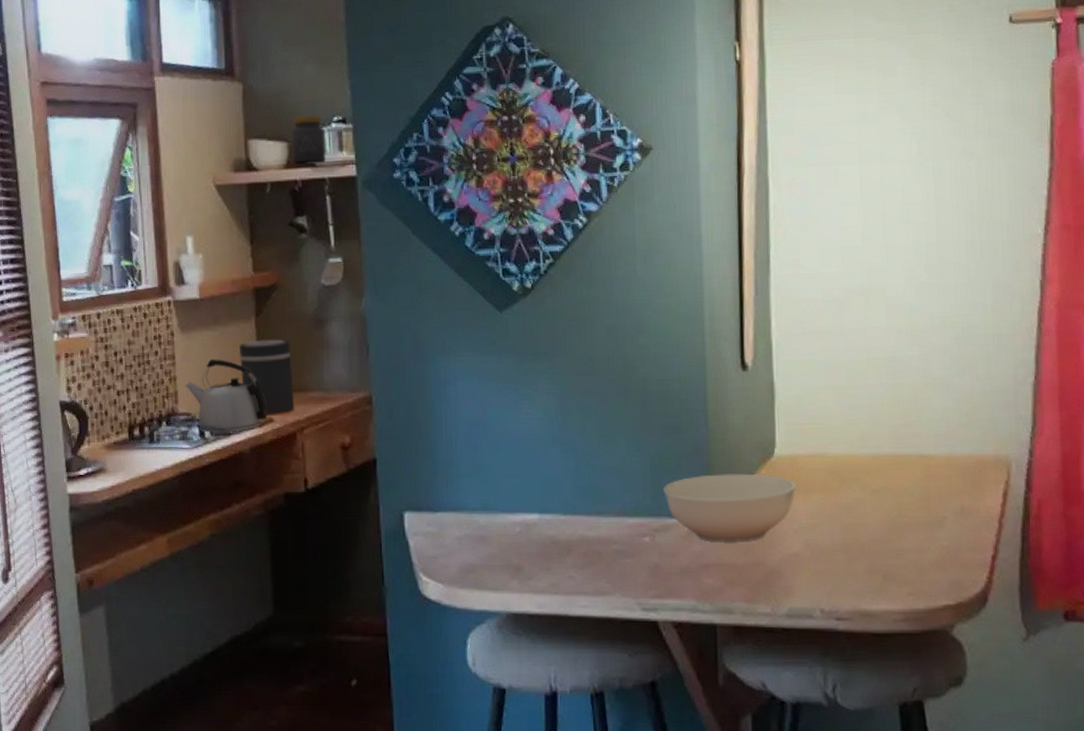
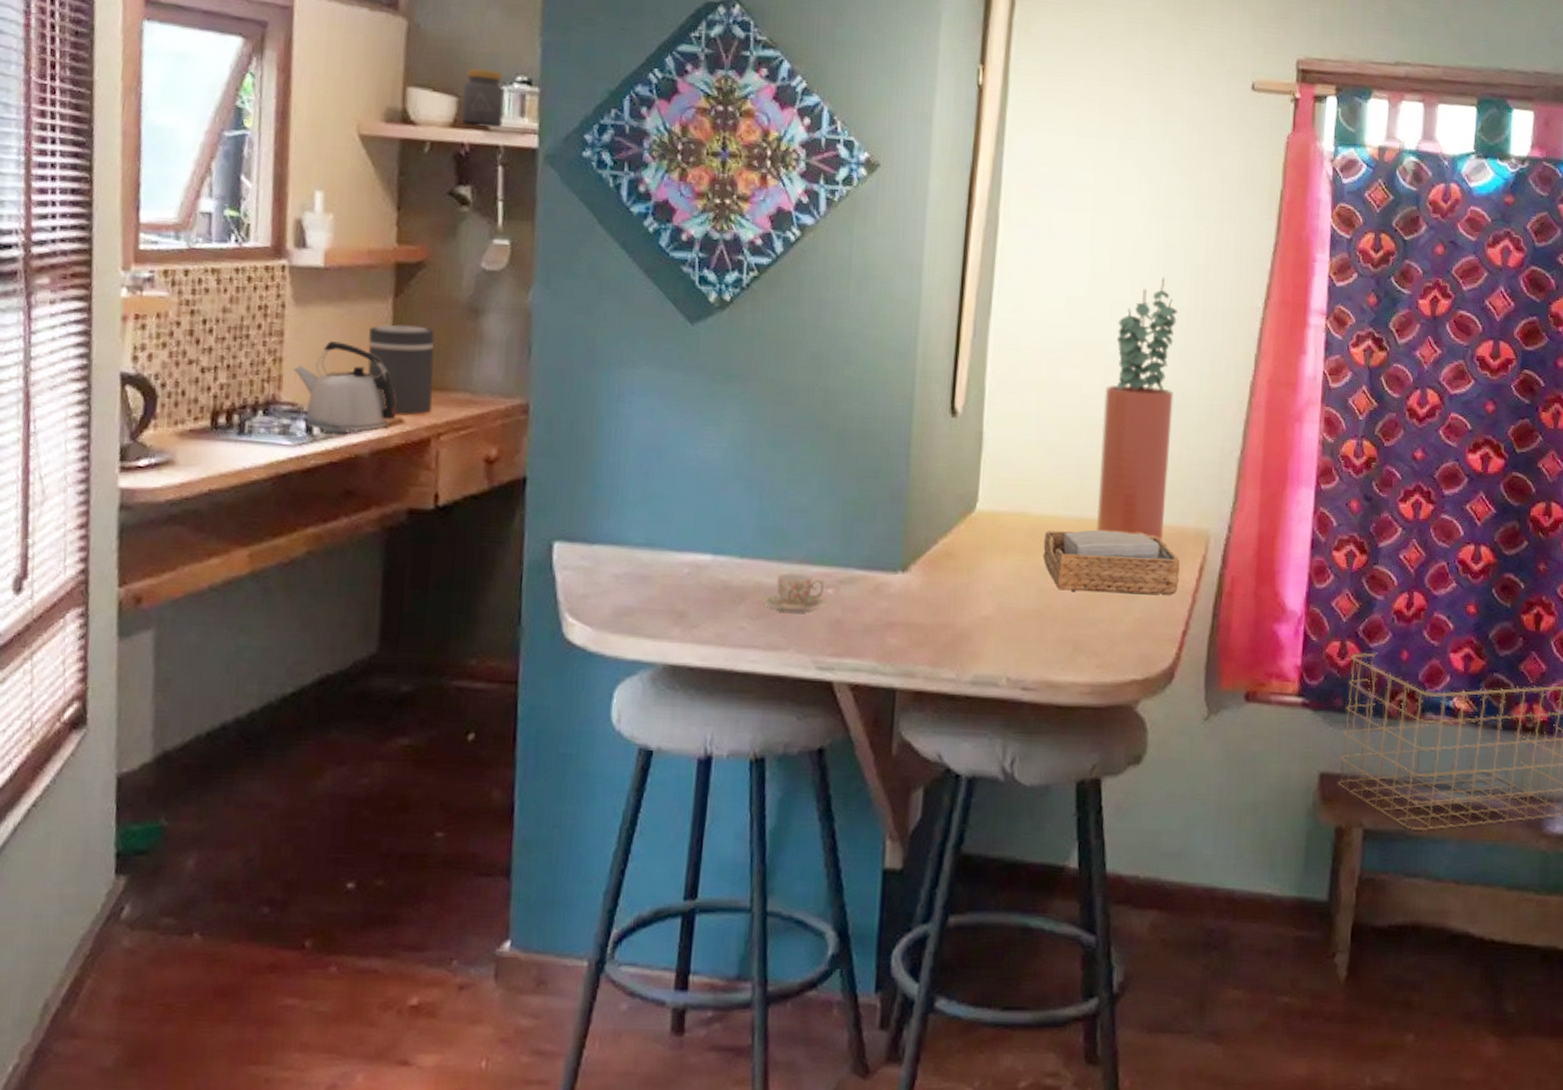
teacup: none [587,524,643,561] -> present [763,572,825,613]
bowl: present [663,473,796,543] -> none [853,525,995,601]
napkin holder: none [843,464,983,524] -> present [1042,529,1180,595]
vase: none [888,217,963,471] -> present [1096,277,1178,541]

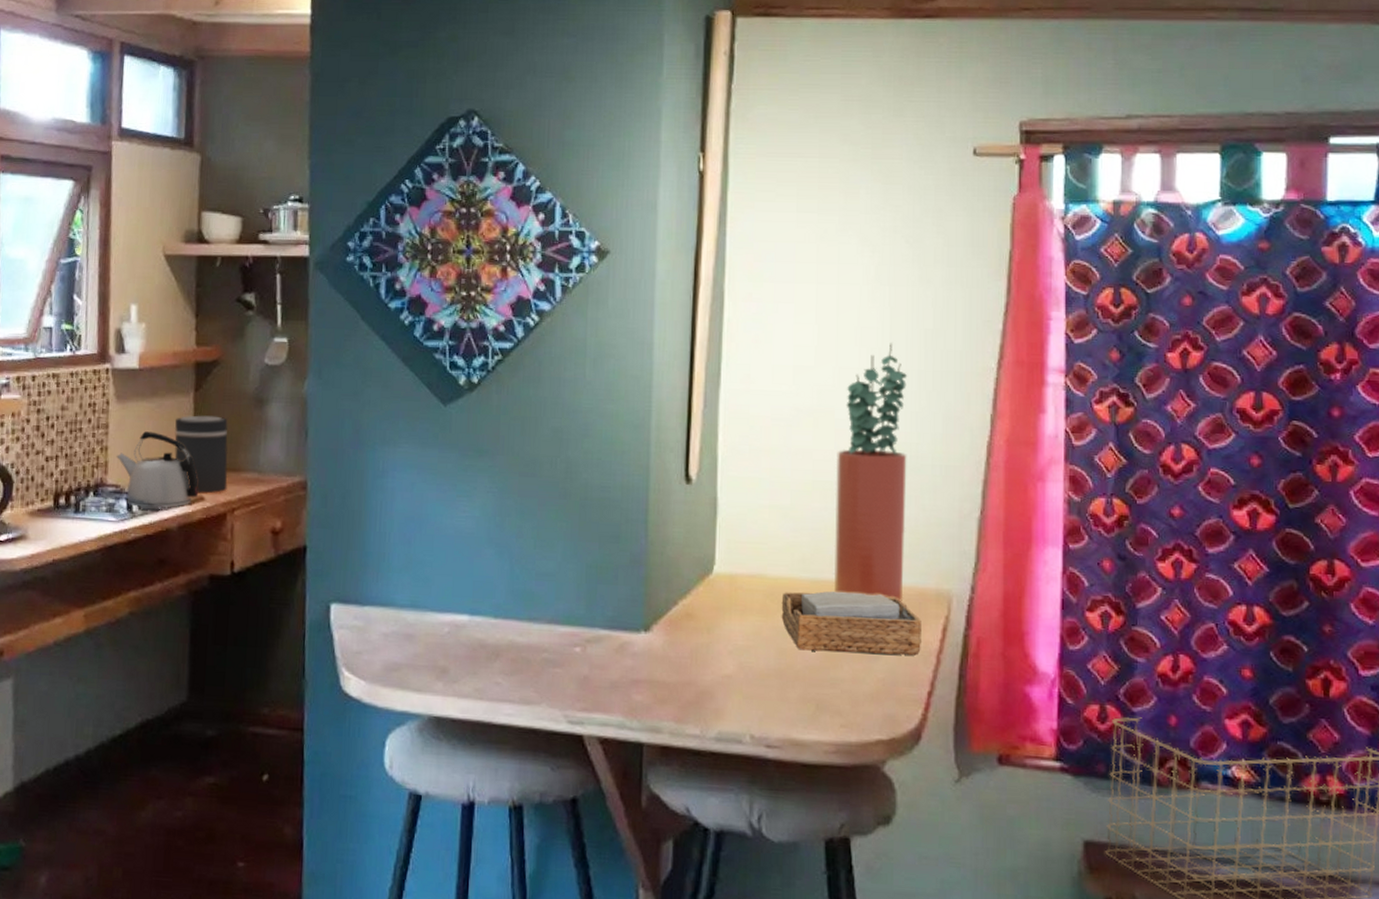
jar: present [461,68,504,128] -> none [245,191,280,242]
teacup: present [763,572,825,613] -> none [516,631,574,670]

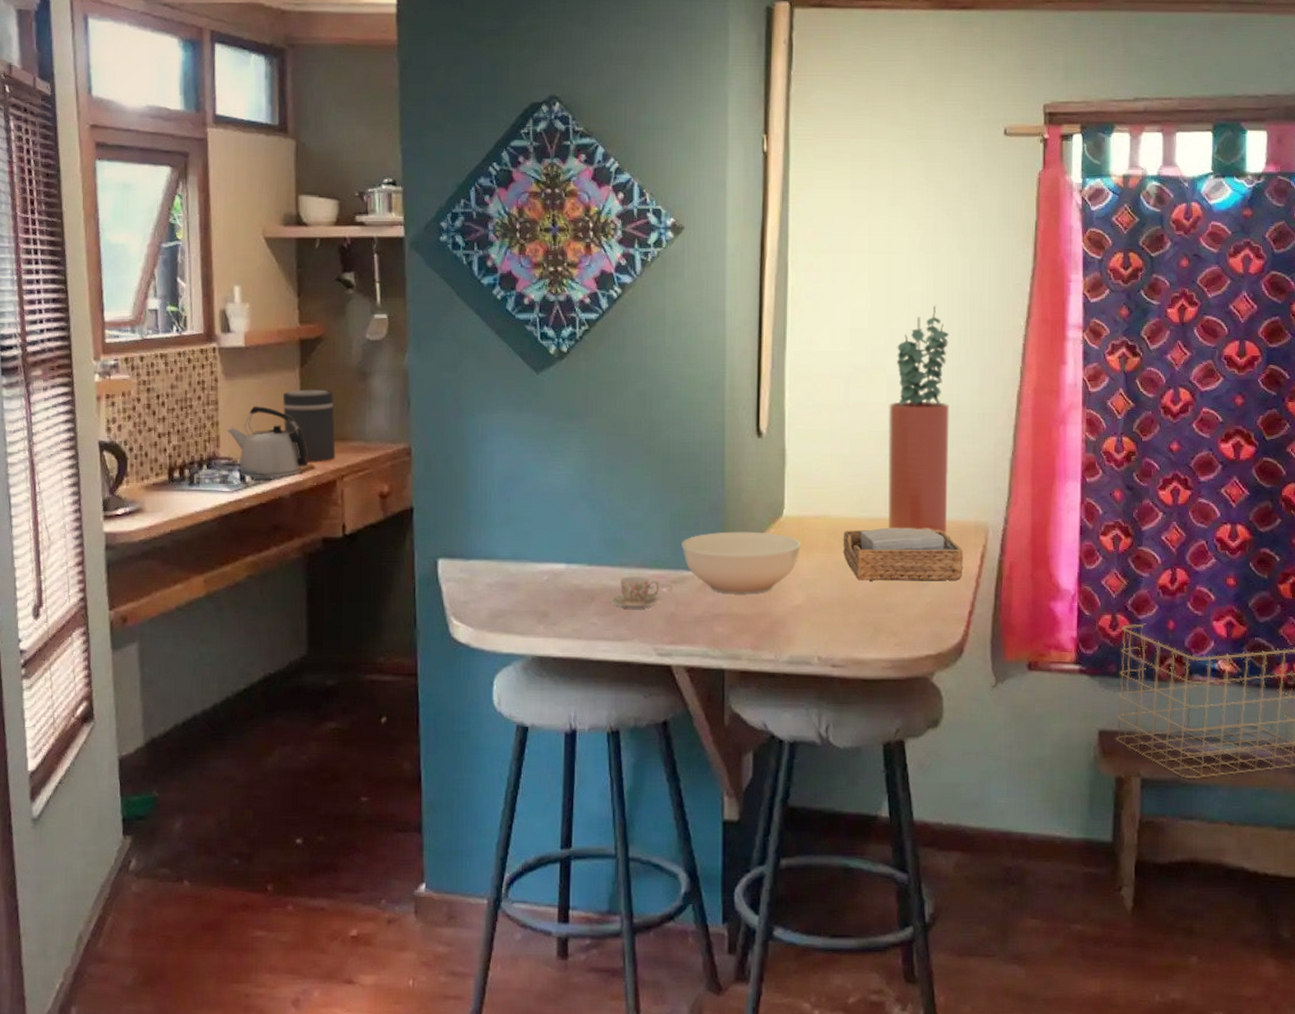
teacup: none [516,631,574,670] -> present [610,575,661,609]
bowl: none [598,587,733,659] -> present [681,531,801,595]

